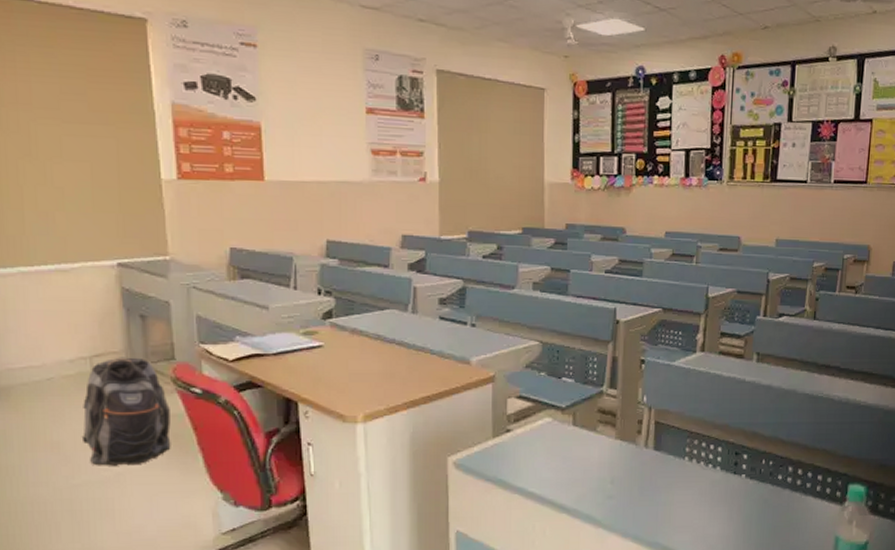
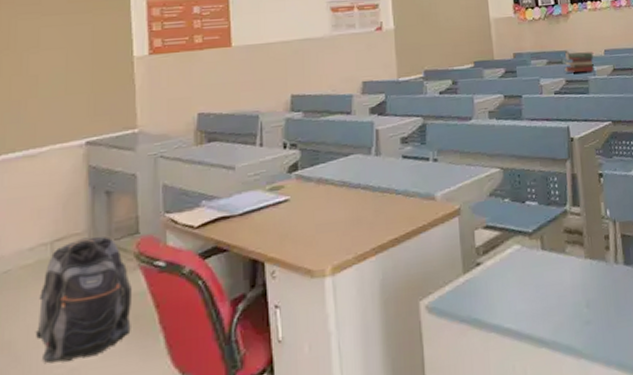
books: none [619,230,653,254] -> present [564,51,594,73]

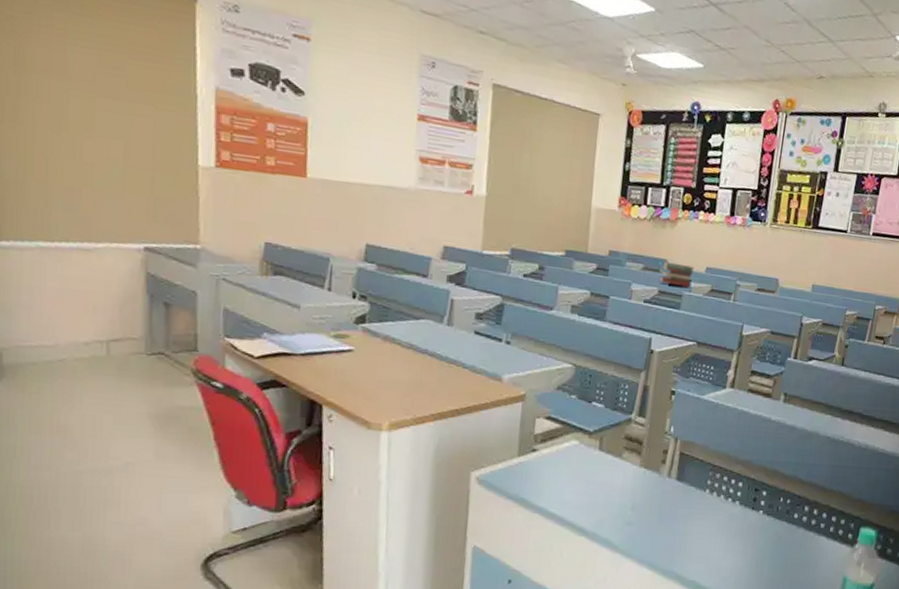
backpack: present [35,236,132,364] -> none [91,344,188,456]

